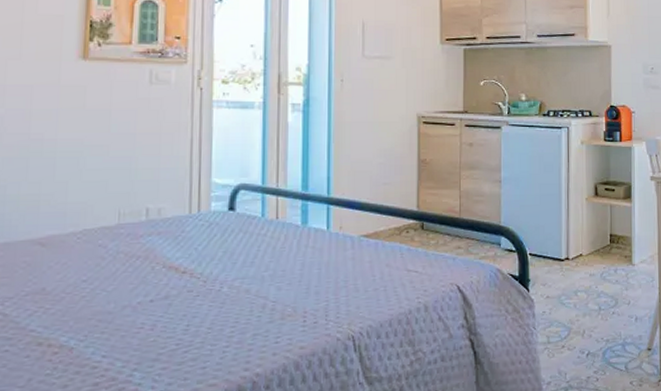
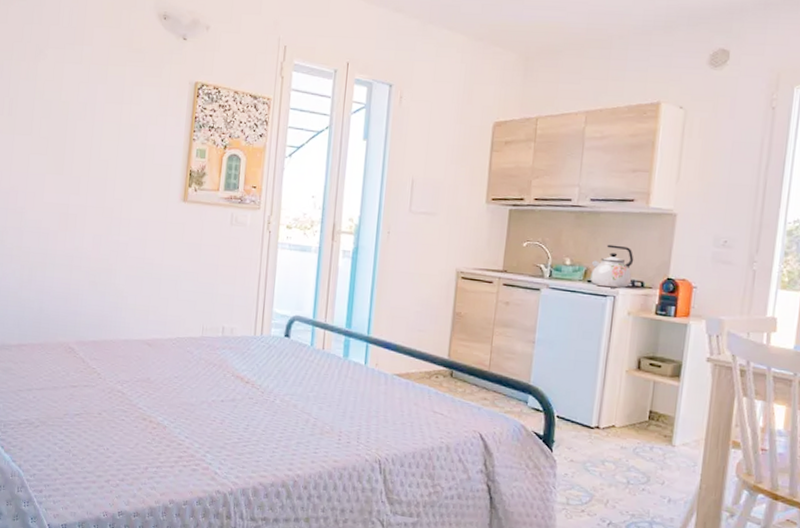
kettle: none [544,78,581,119] -> present [591,244,634,289]

